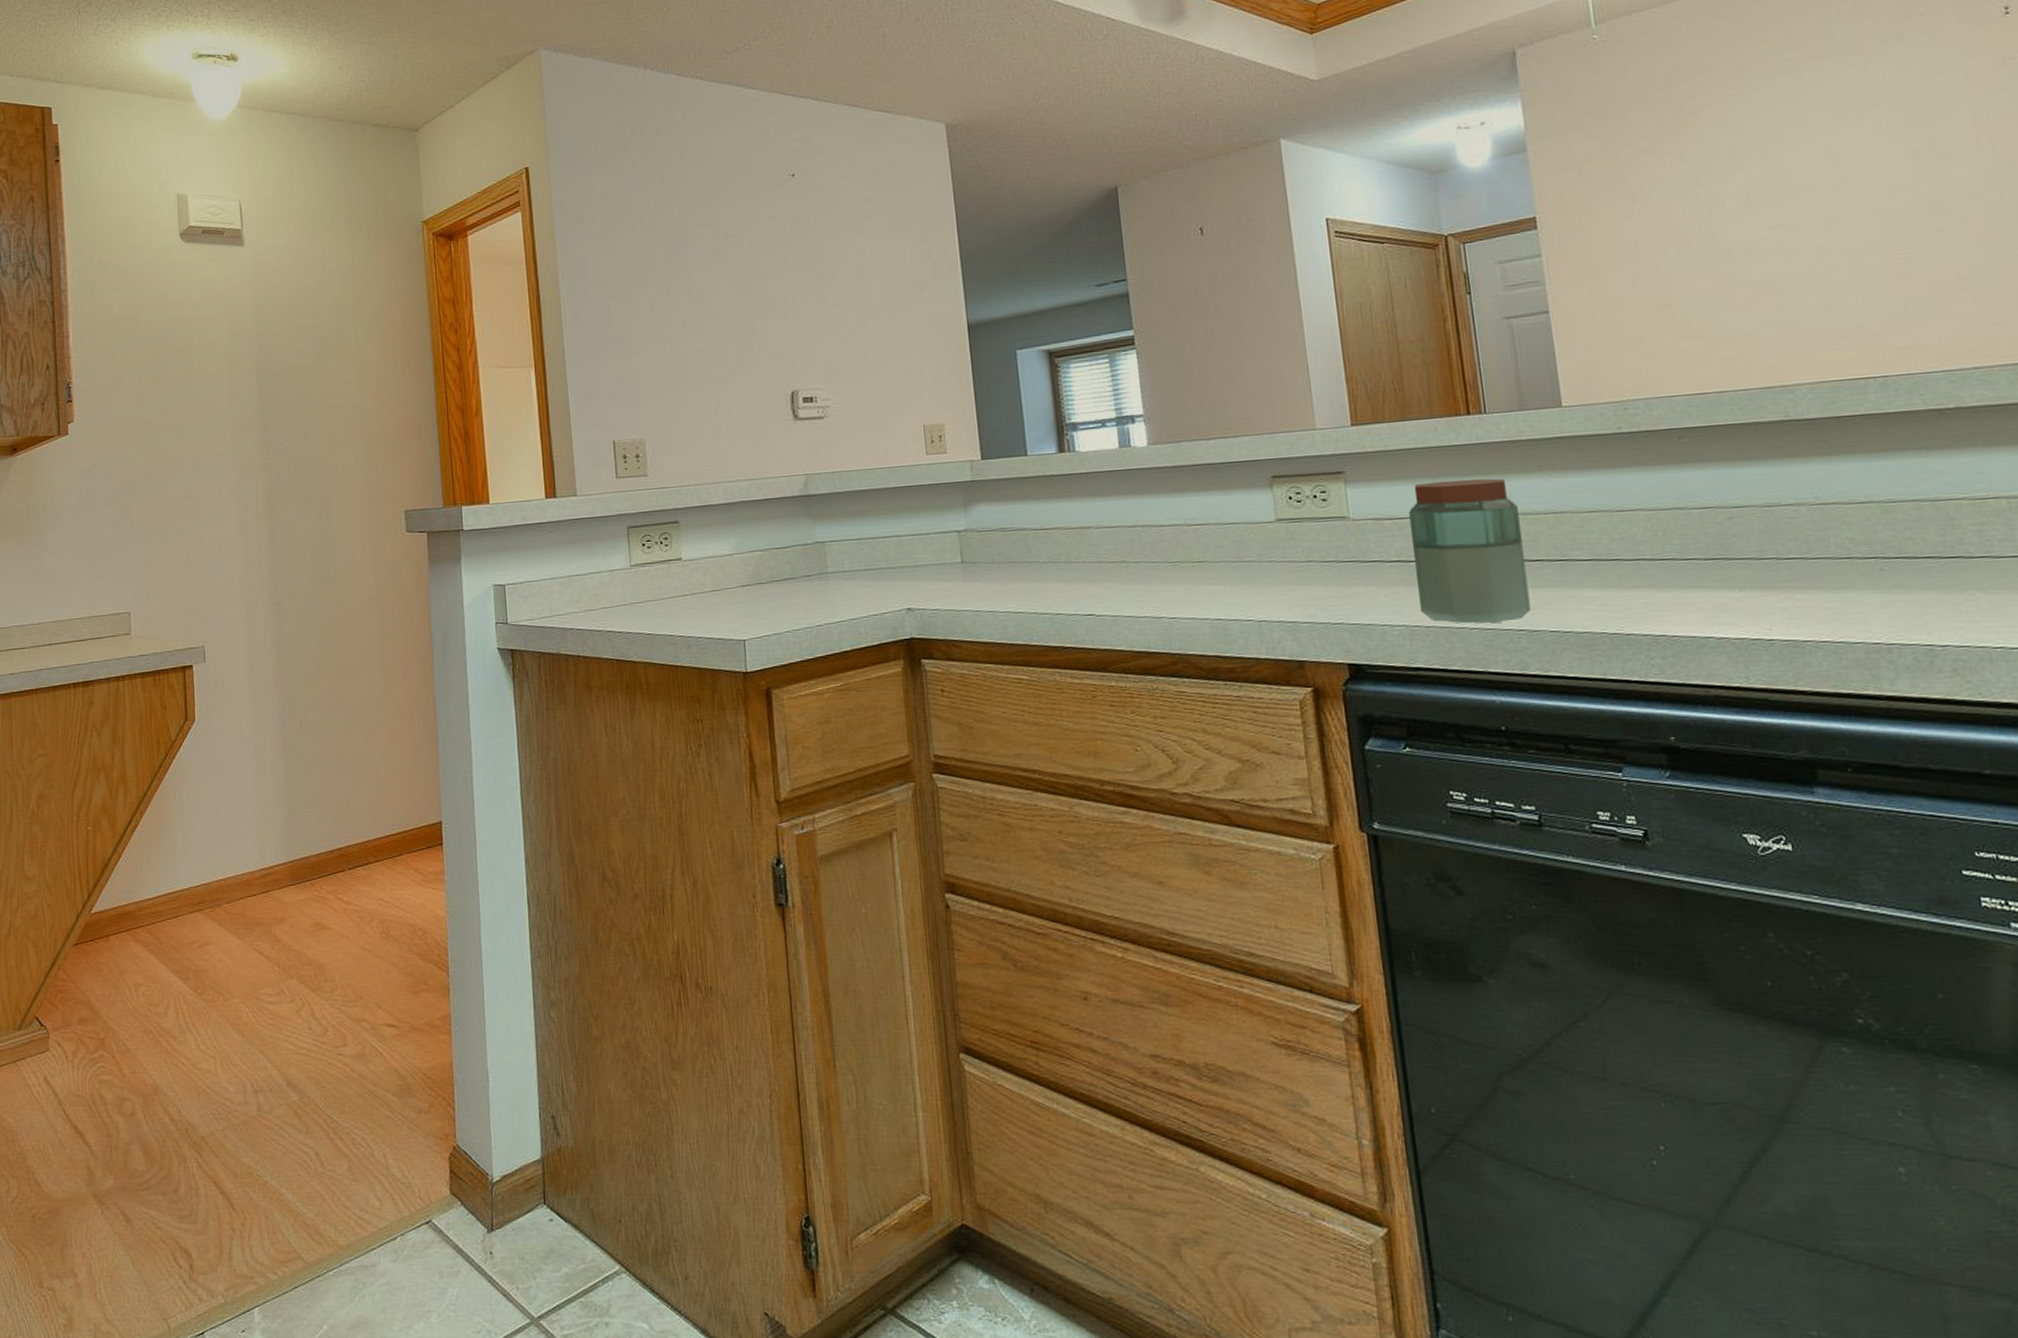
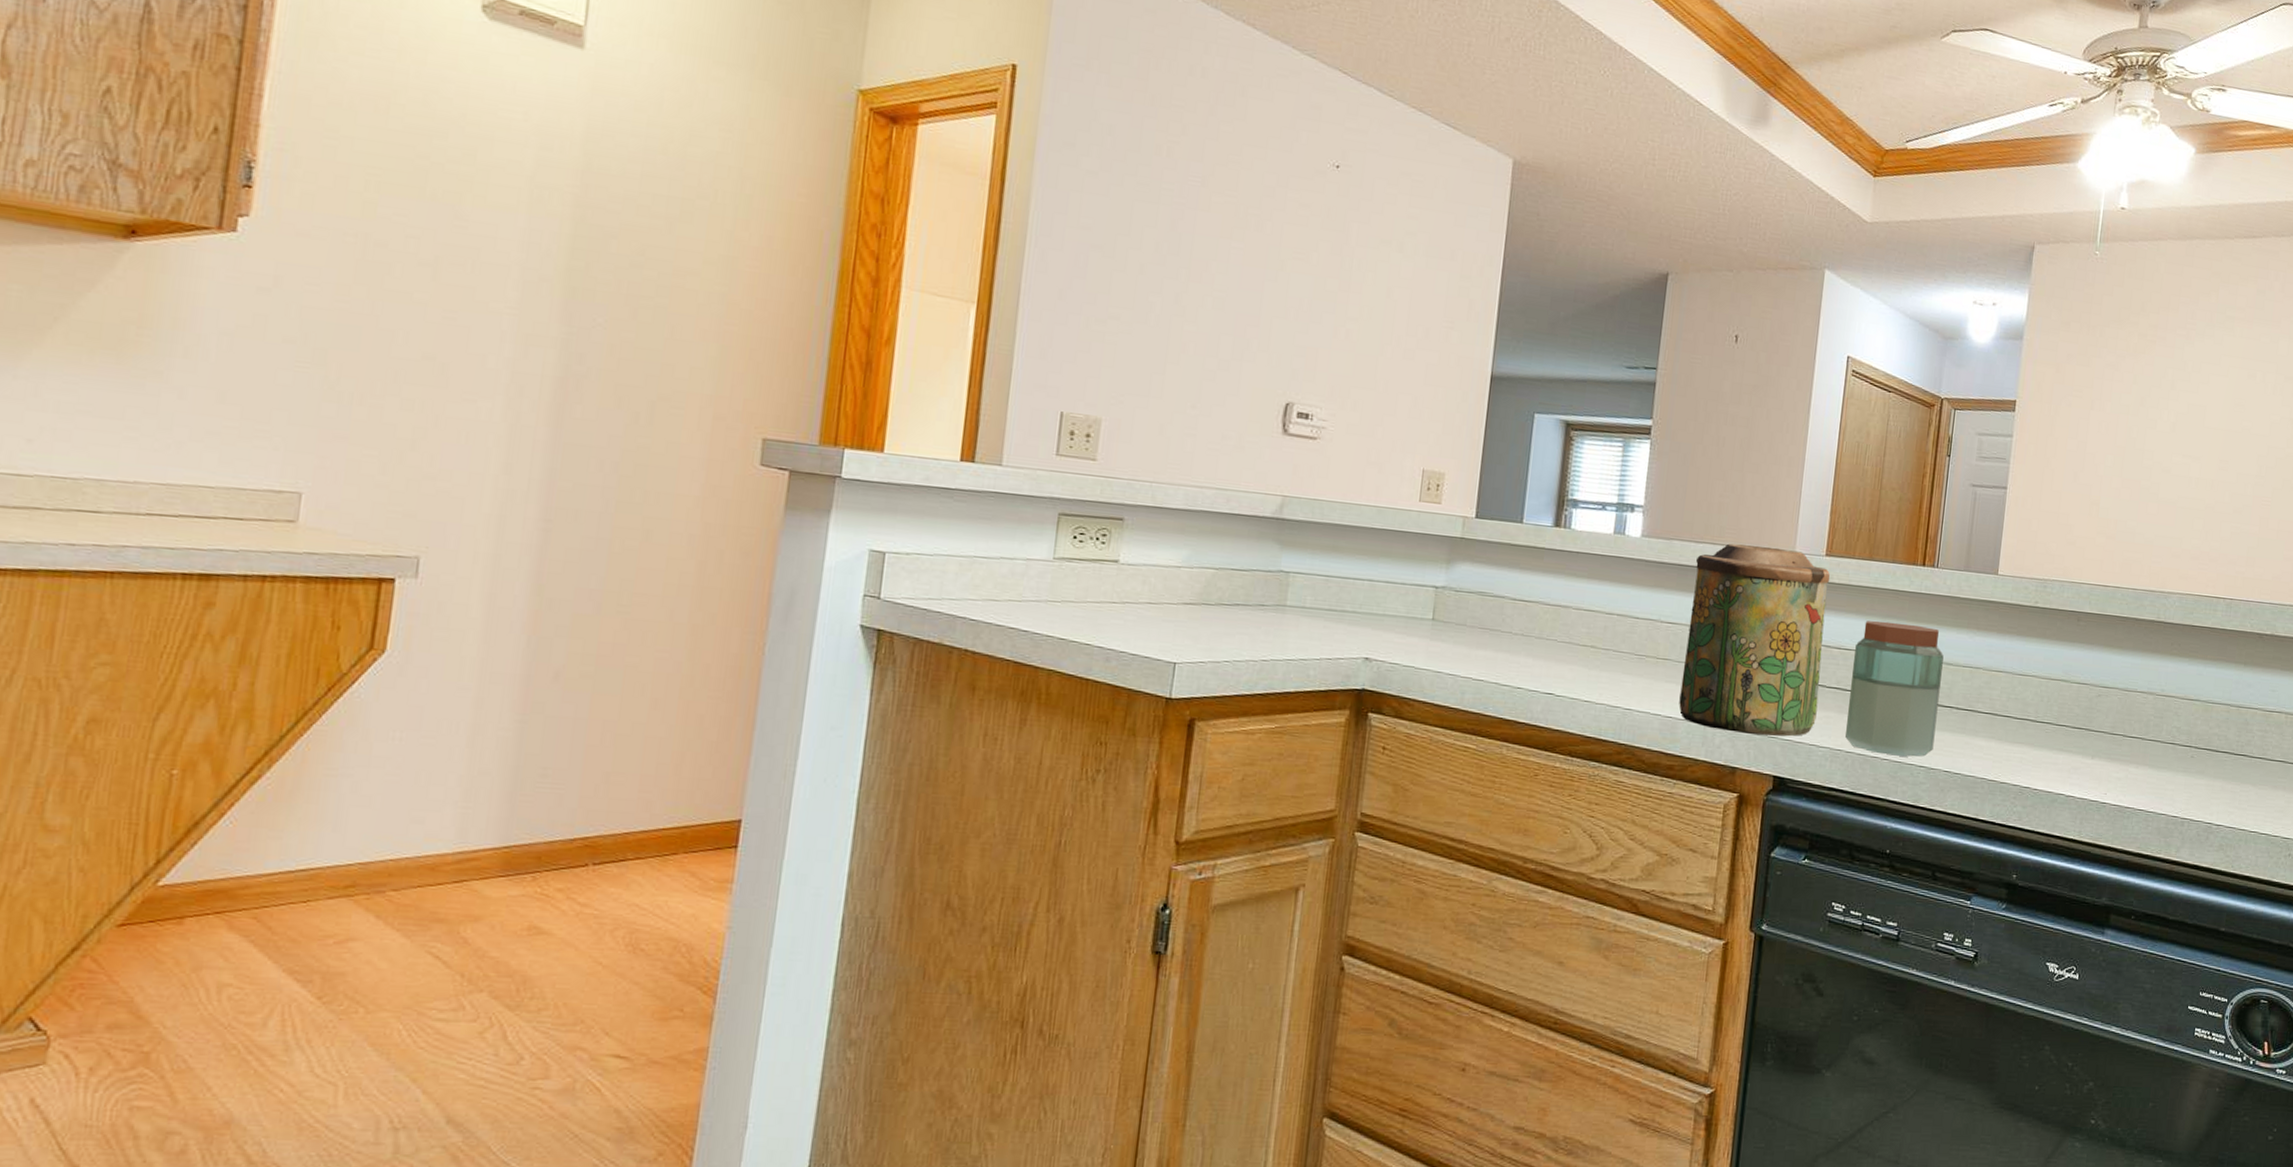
canister: none [1210,427,1383,625] -> present [1679,543,1830,737]

